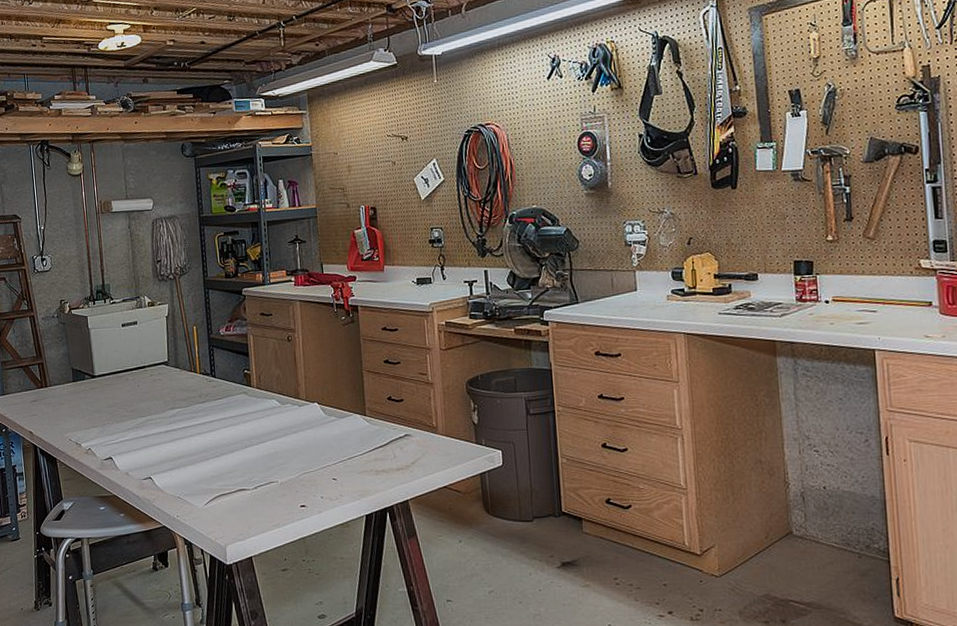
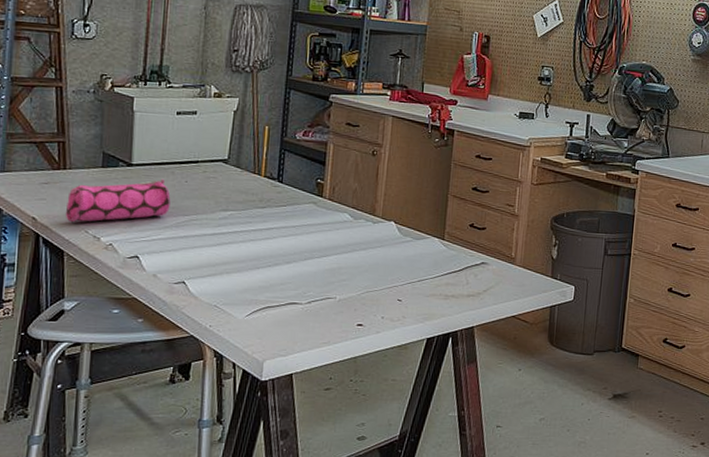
pencil case: none [52,386,130,433] -> present [66,178,171,223]

